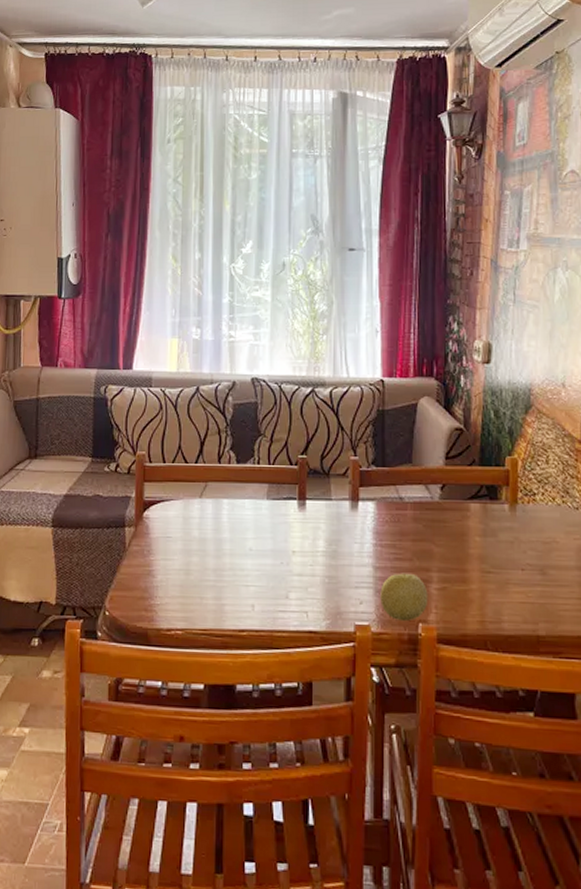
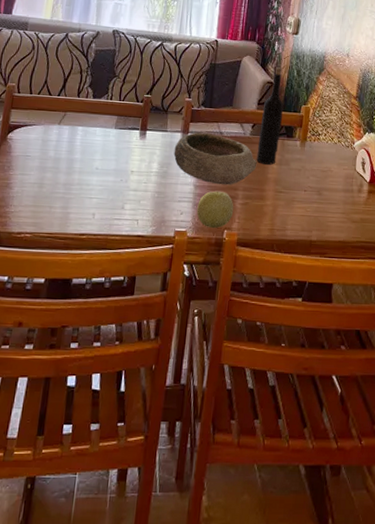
bowl: none [343,498,453,565] -> present [173,132,257,185]
wine bottle: none [451,409,482,537] -> present [256,67,284,165]

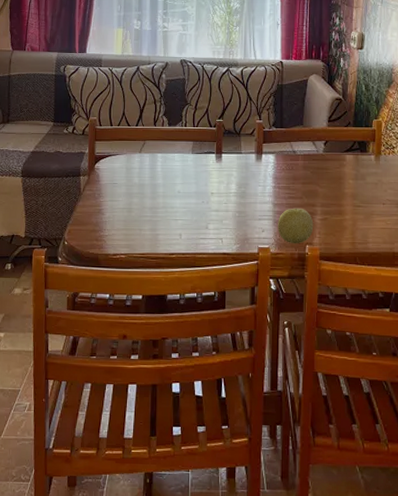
bowl: present [173,132,257,185] -> none [250,152,333,202]
wine bottle: present [256,67,284,165] -> none [331,83,355,180]

